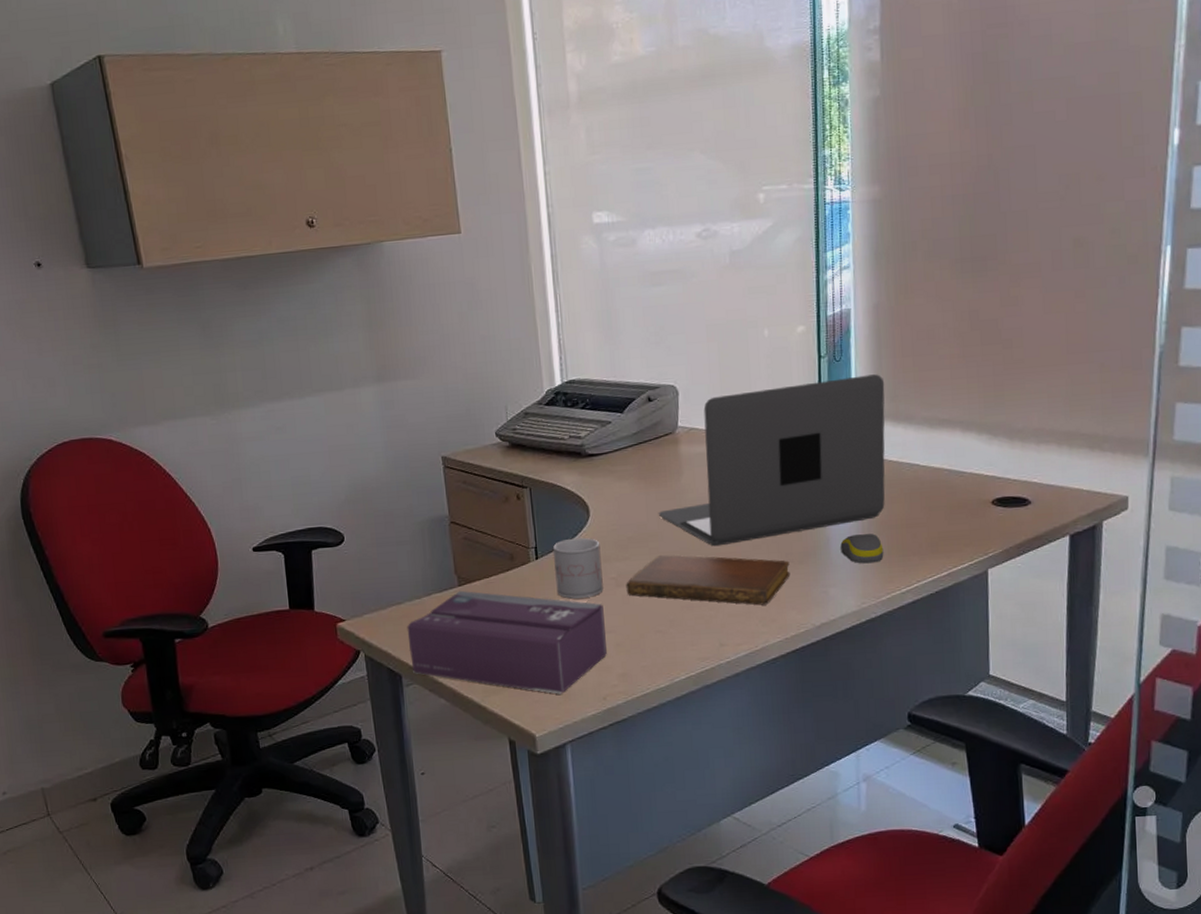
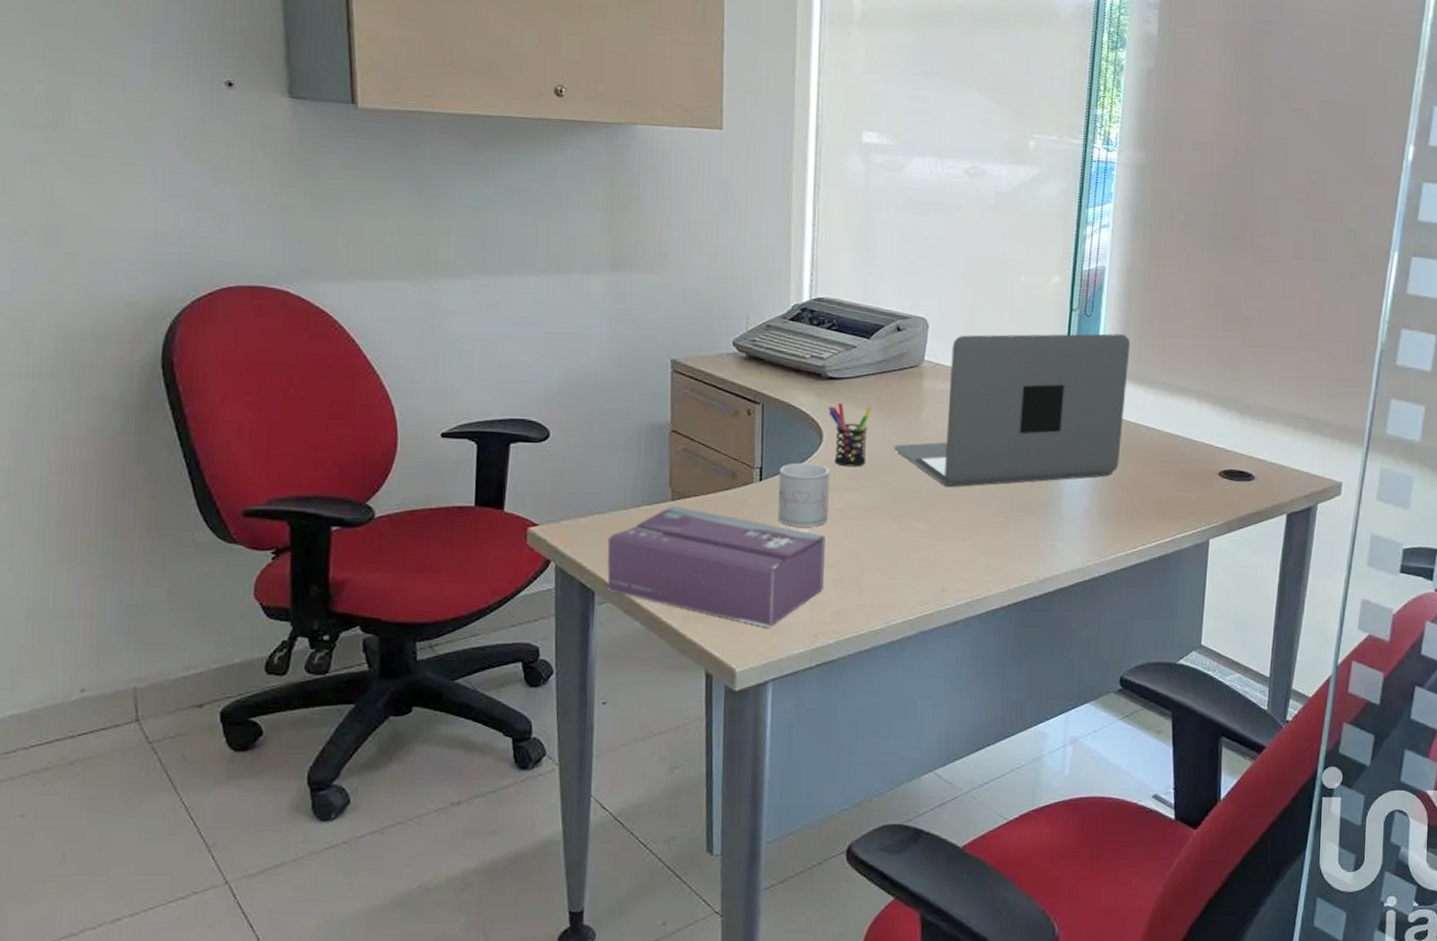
pen holder: none [592,476,634,538] -> present [828,403,871,467]
notebook: present [626,554,790,605] -> none [851,491,1021,553]
computer mouse: present [840,534,884,564] -> none [1072,491,1113,522]

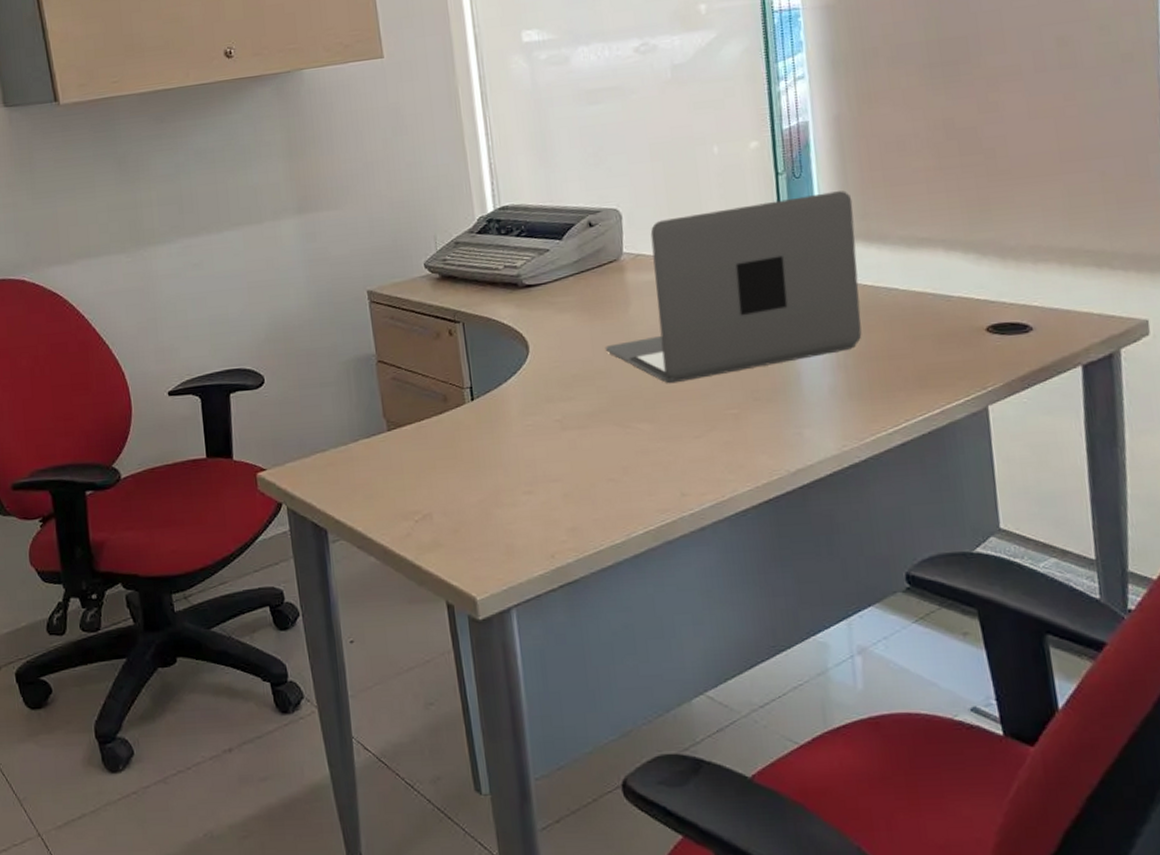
tissue box: present [606,505,825,628] -> none [332,435,555,552]
mug: present [778,462,830,527] -> none [490,376,547,444]
pen holder: present [828,403,871,467] -> none [530,308,578,376]

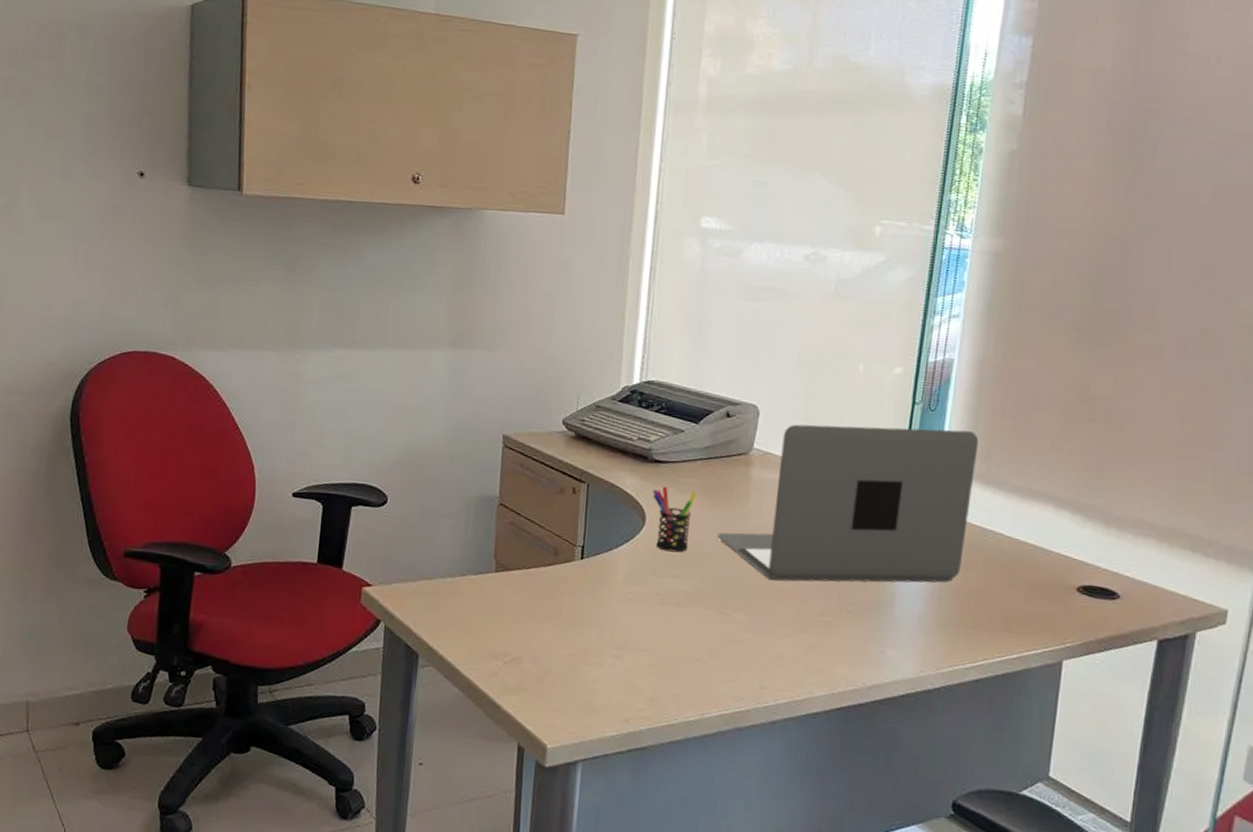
pen holder: none [530,308,578,376] -> present [652,486,696,553]

